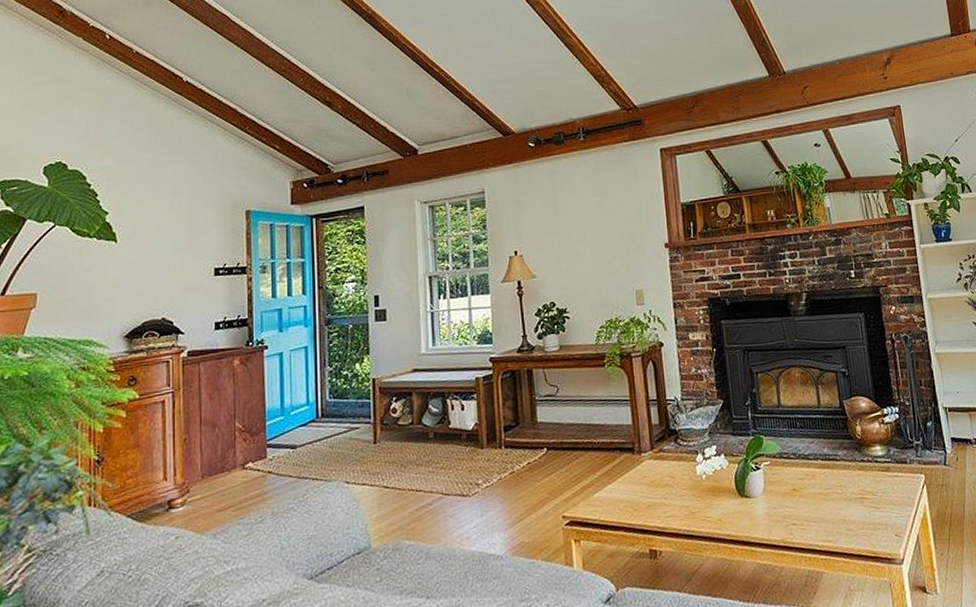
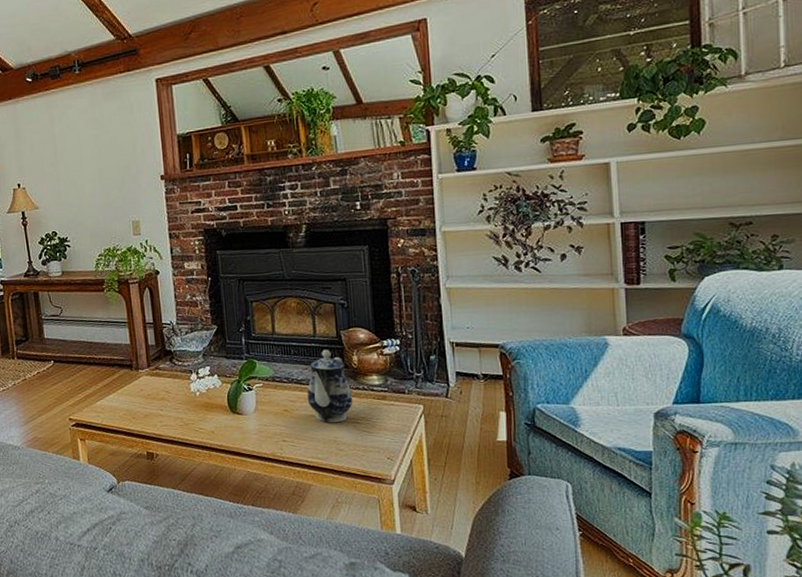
teapot: none [814,420,859,501] -> present [307,349,353,423]

